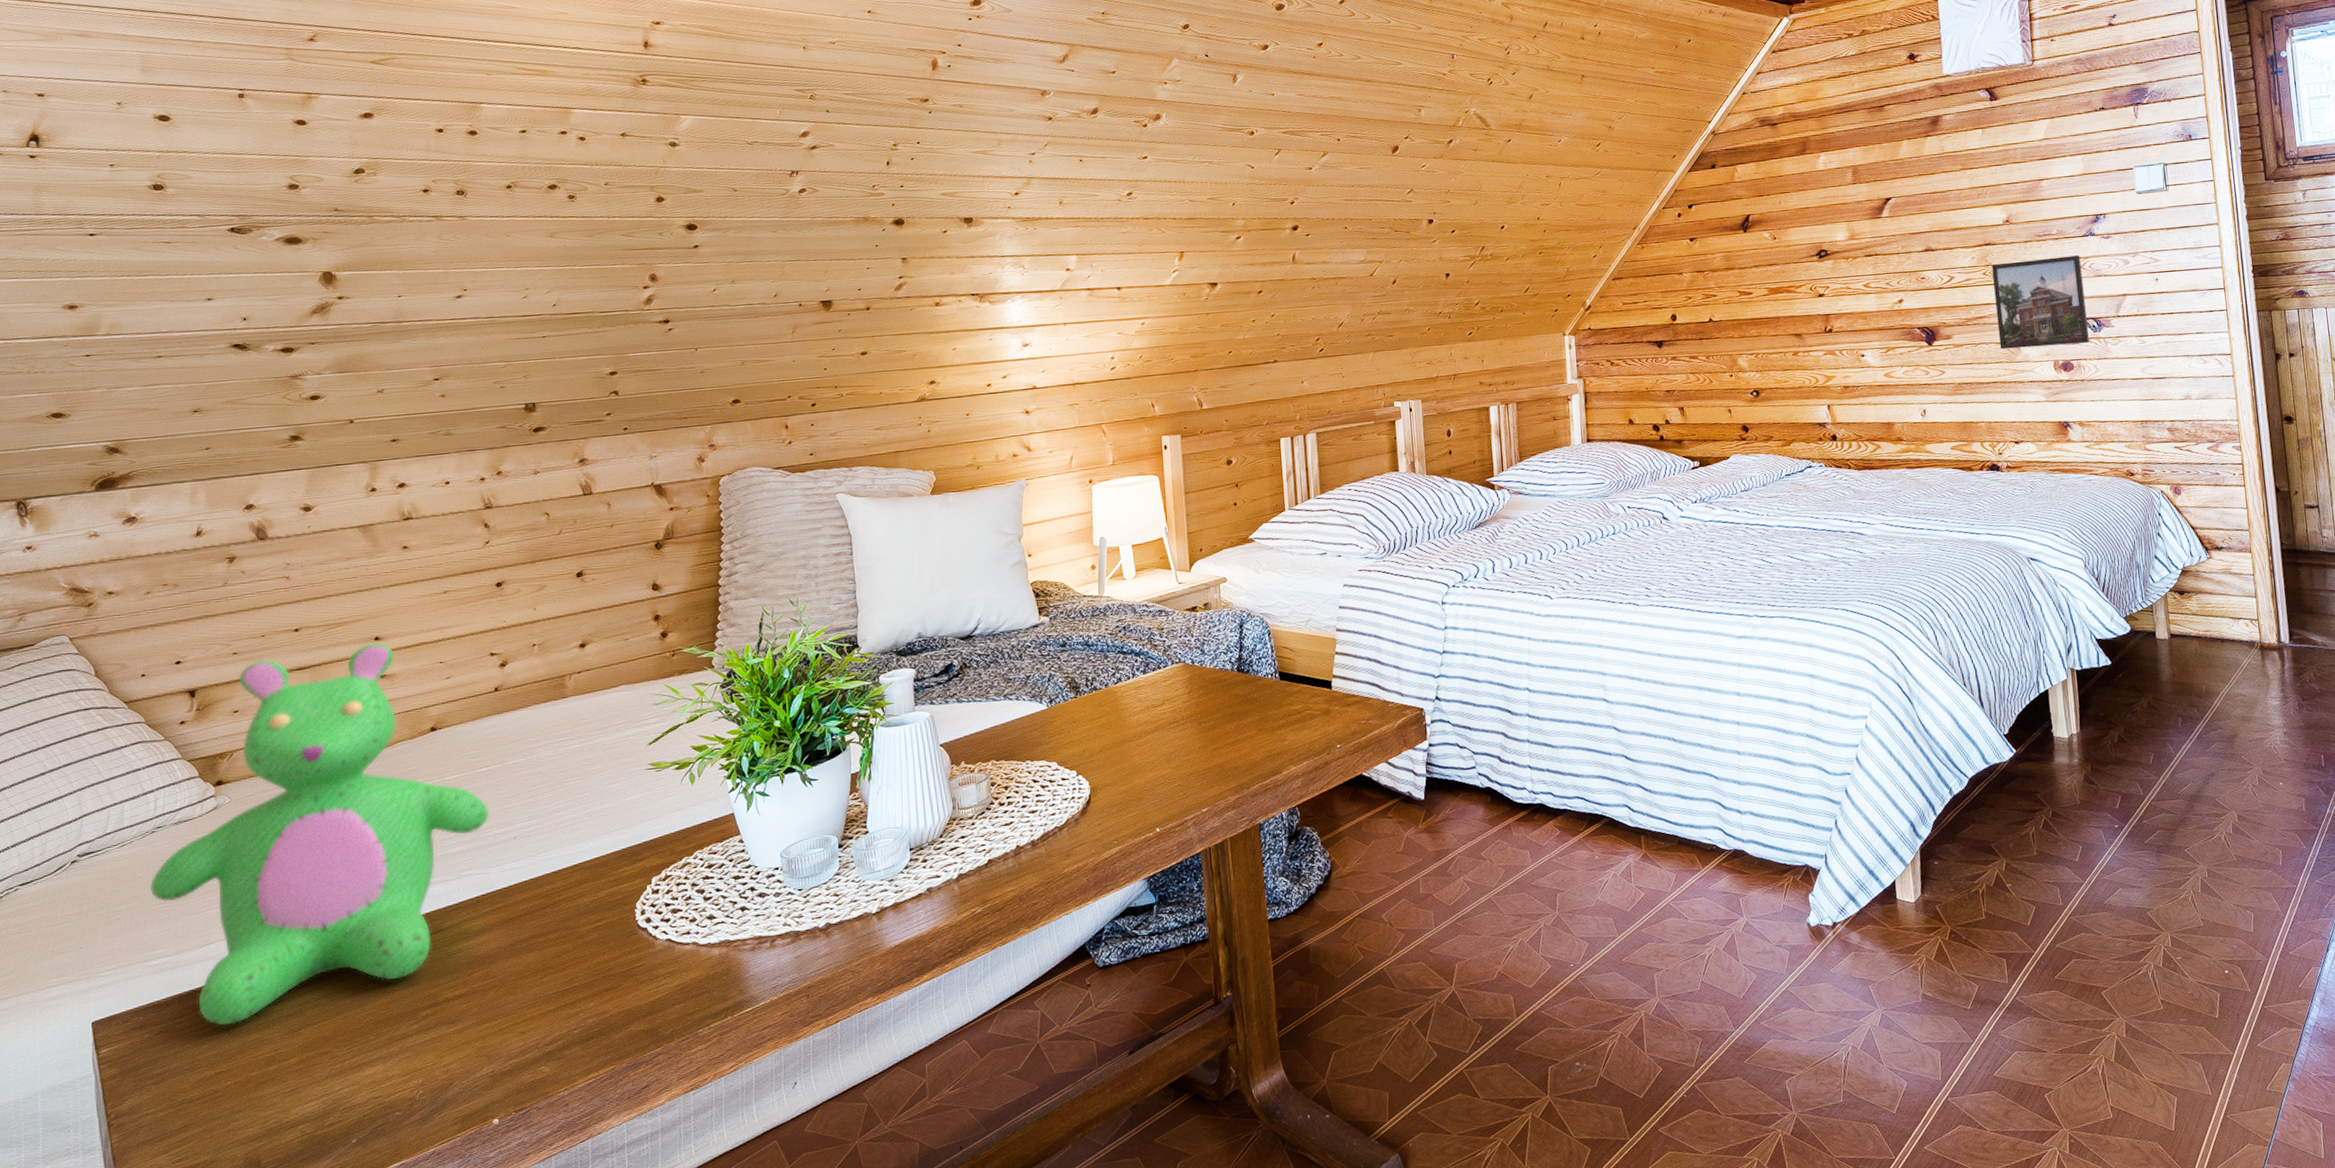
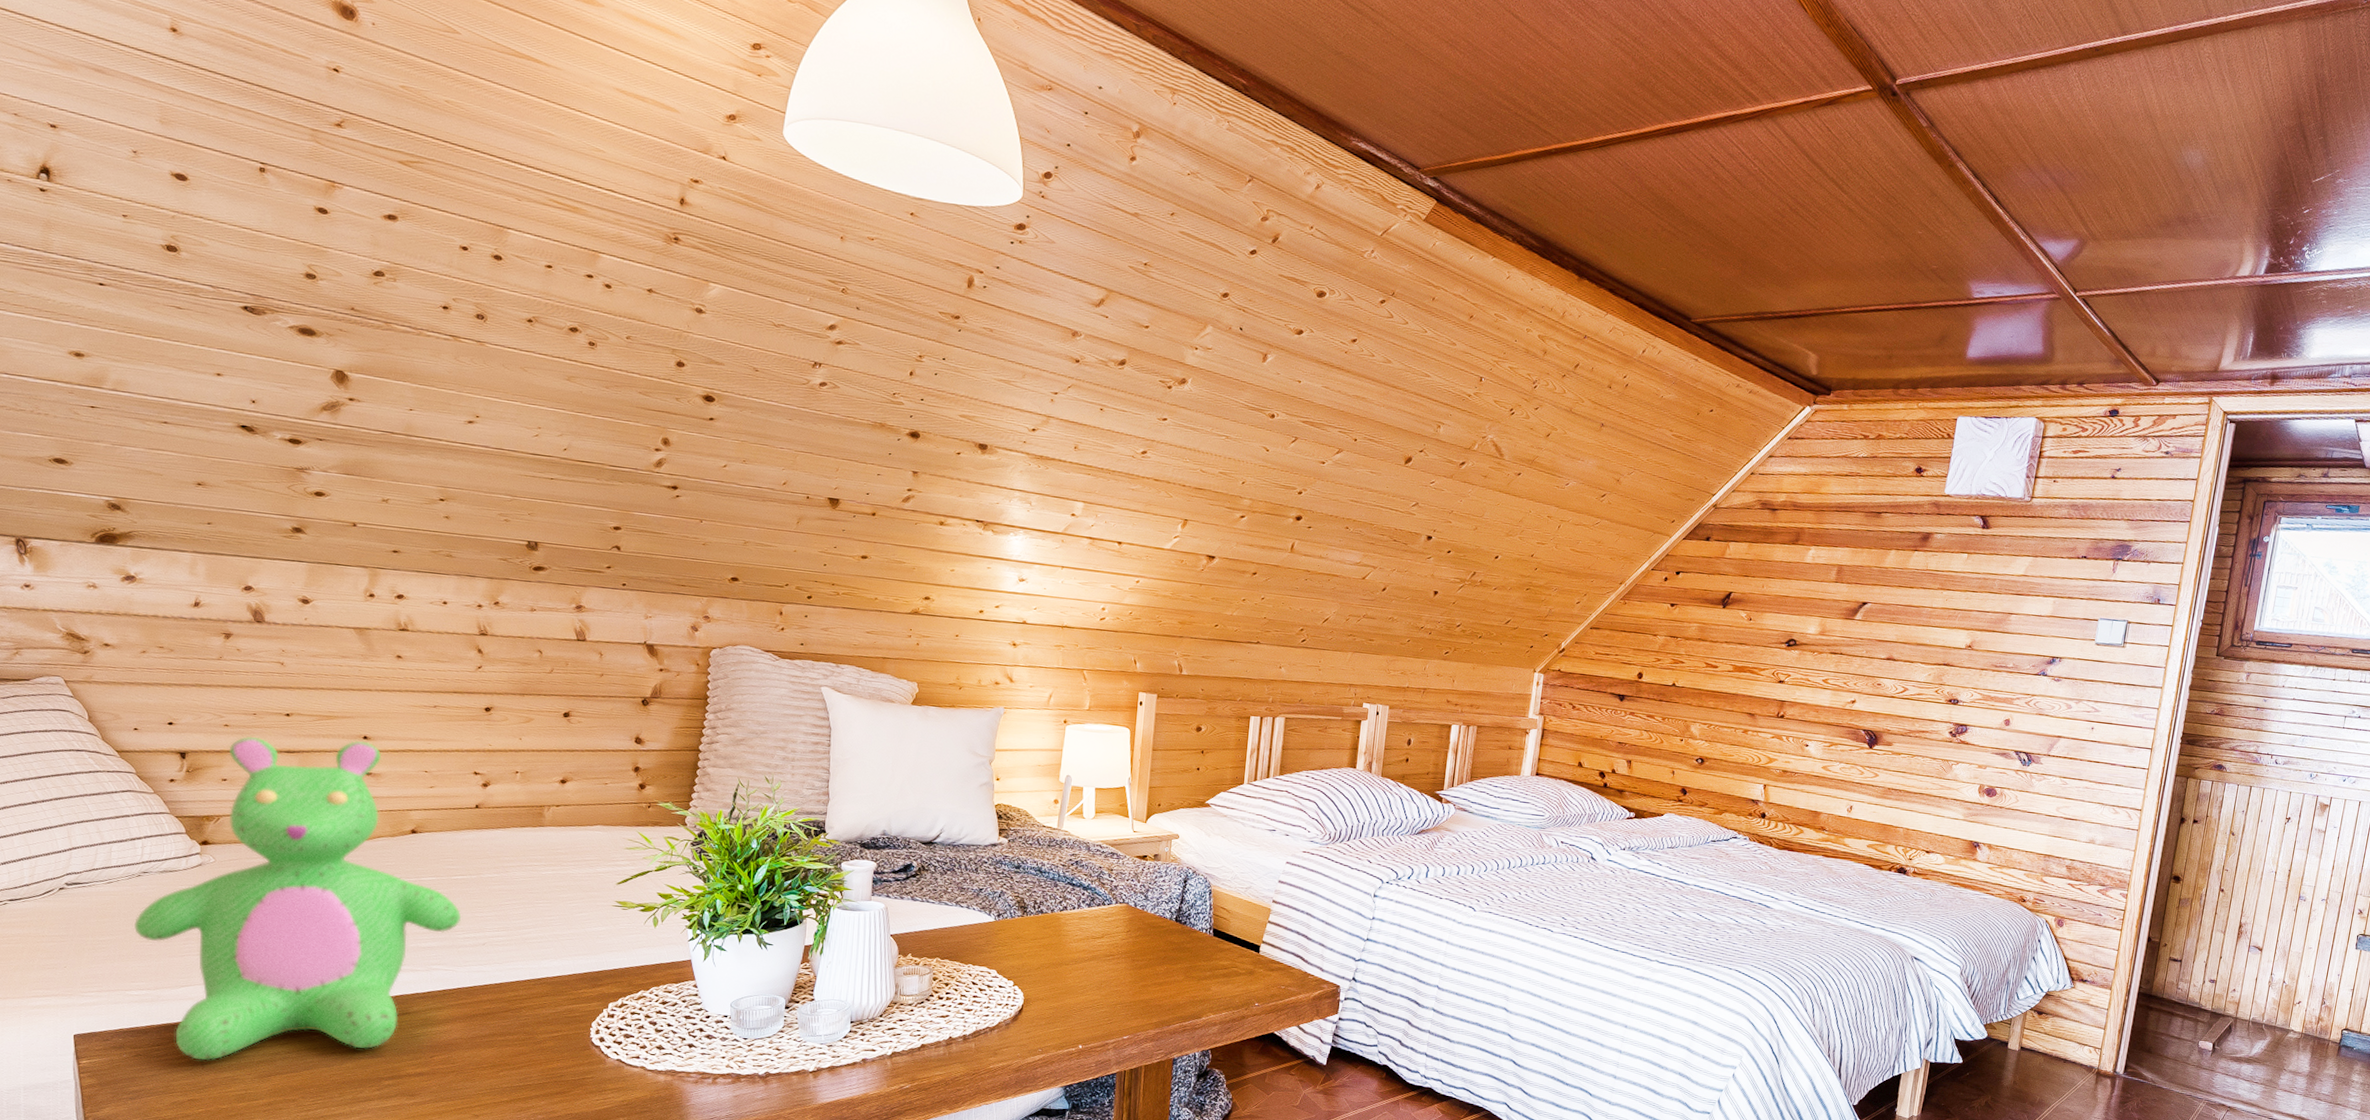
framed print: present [1992,255,2090,350] -> none [1934,684,2029,775]

